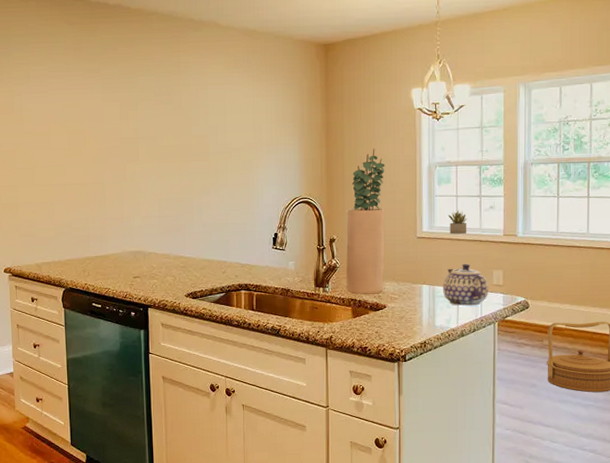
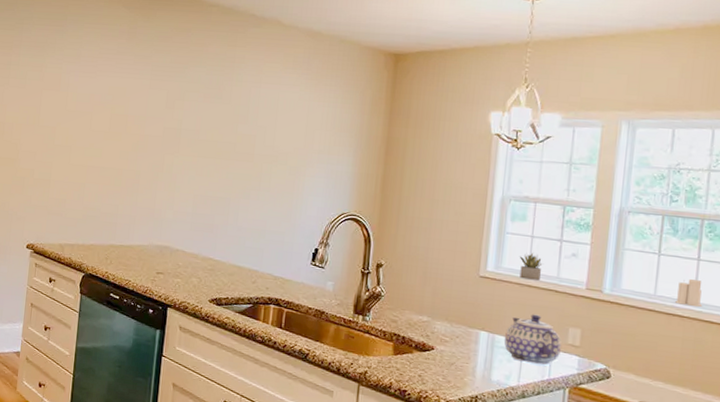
vase: present [346,148,385,295] -> none [389,171,451,333]
candle: none [572,213,595,238] -> present [674,279,703,308]

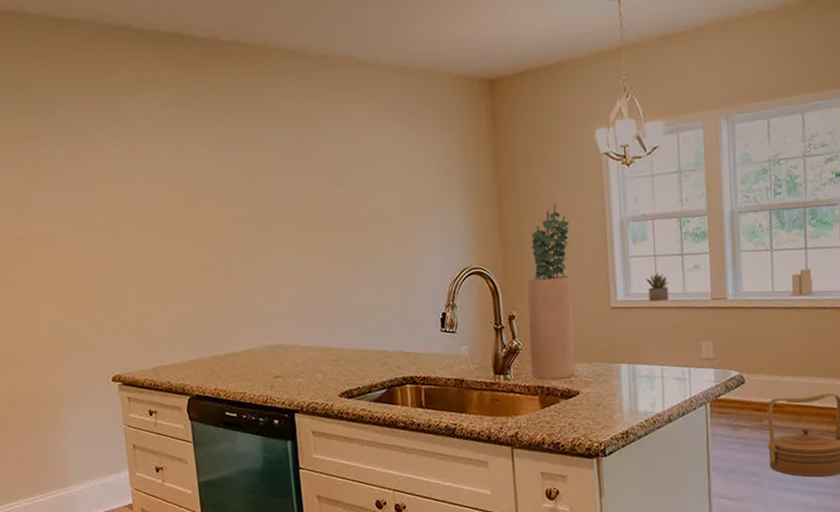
vase: none [389,171,451,333] -> present [526,203,576,381]
teapot: present [503,314,563,366] -> none [643,335,698,387]

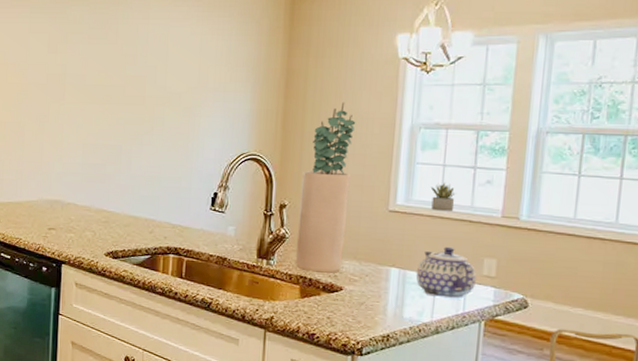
teapot: none [643,335,698,387] -> present [415,246,477,300]
candle: present [790,268,815,297] -> none [595,199,626,229]

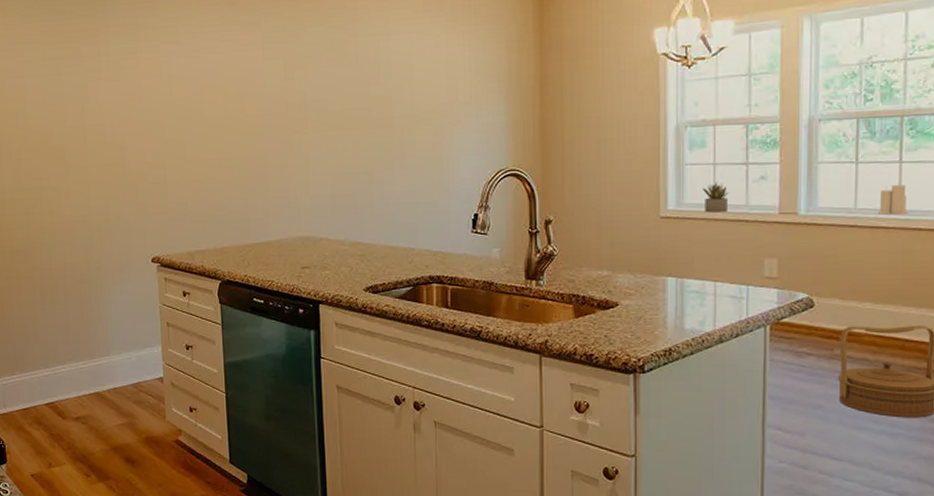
vase: present [295,102,356,273] -> none [565,106,618,289]
teapot: present [415,246,477,300] -> none [694,249,759,305]
candle: none [595,199,626,229] -> present [877,184,909,216]

